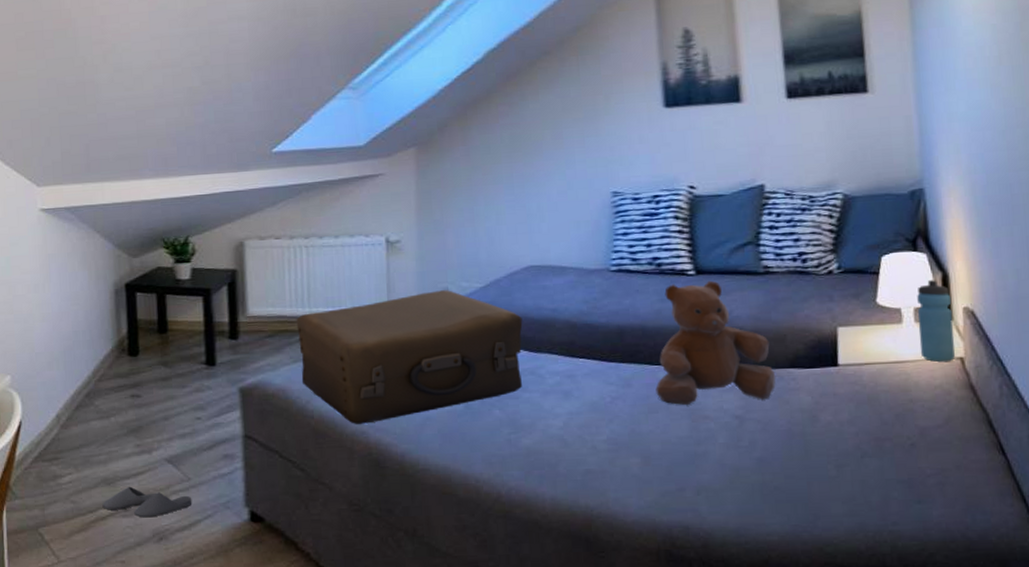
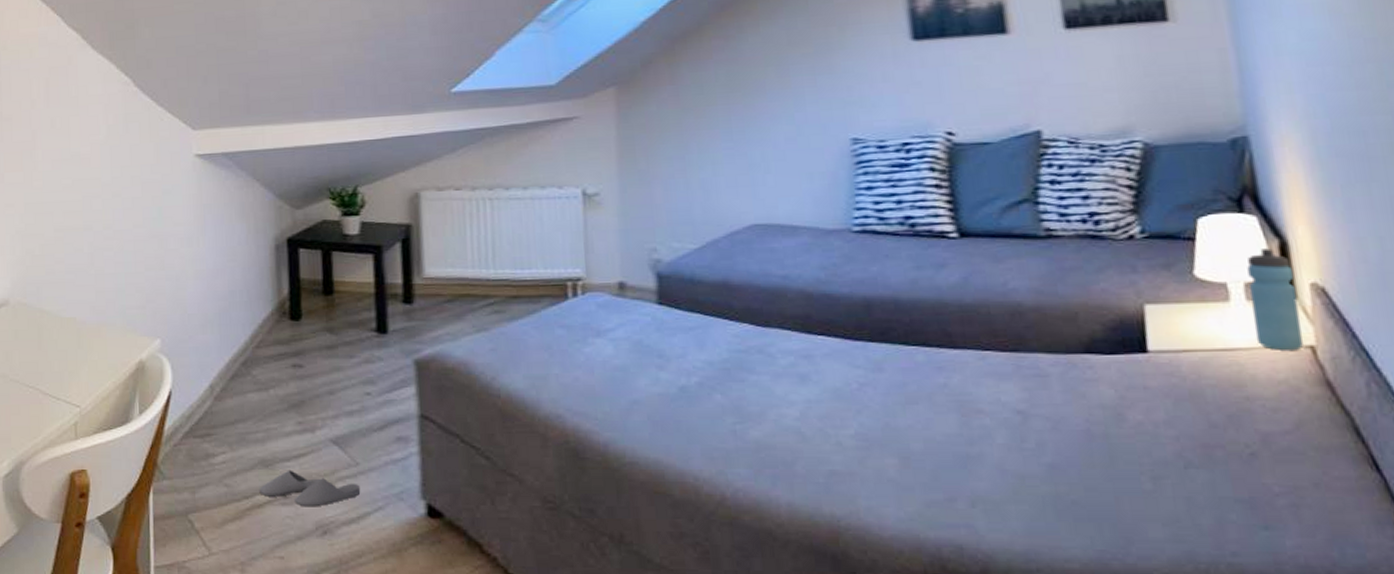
suitcase: present [296,290,523,424] -> none [479,251,748,406]
teddy bear: present [655,280,776,405] -> none [914,245,1068,395]

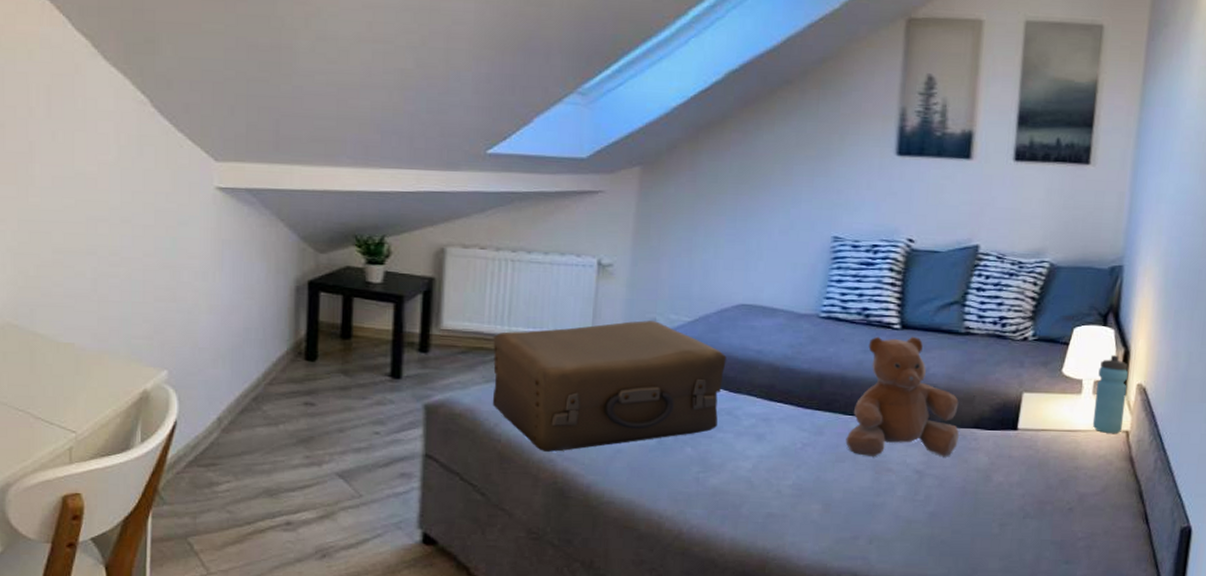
slippers: present [259,469,361,507] -> none [262,499,362,533]
suitcase: none [479,251,748,406] -> present [492,320,727,452]
teddy bear: none [914,245,1068,395] -> present [845,336,960,456]

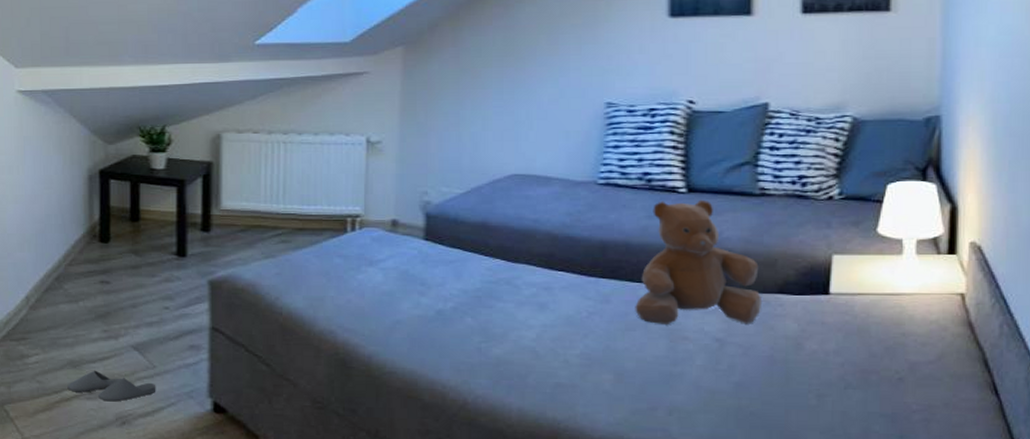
slippers: none [262,499,362,533] -> present [67,370,156,402]
suitcase: present [492,320,727,452] -> none [270,194,502,324]
water bottle: present [1092,355,1129,433] -> none [918,212,958,296]

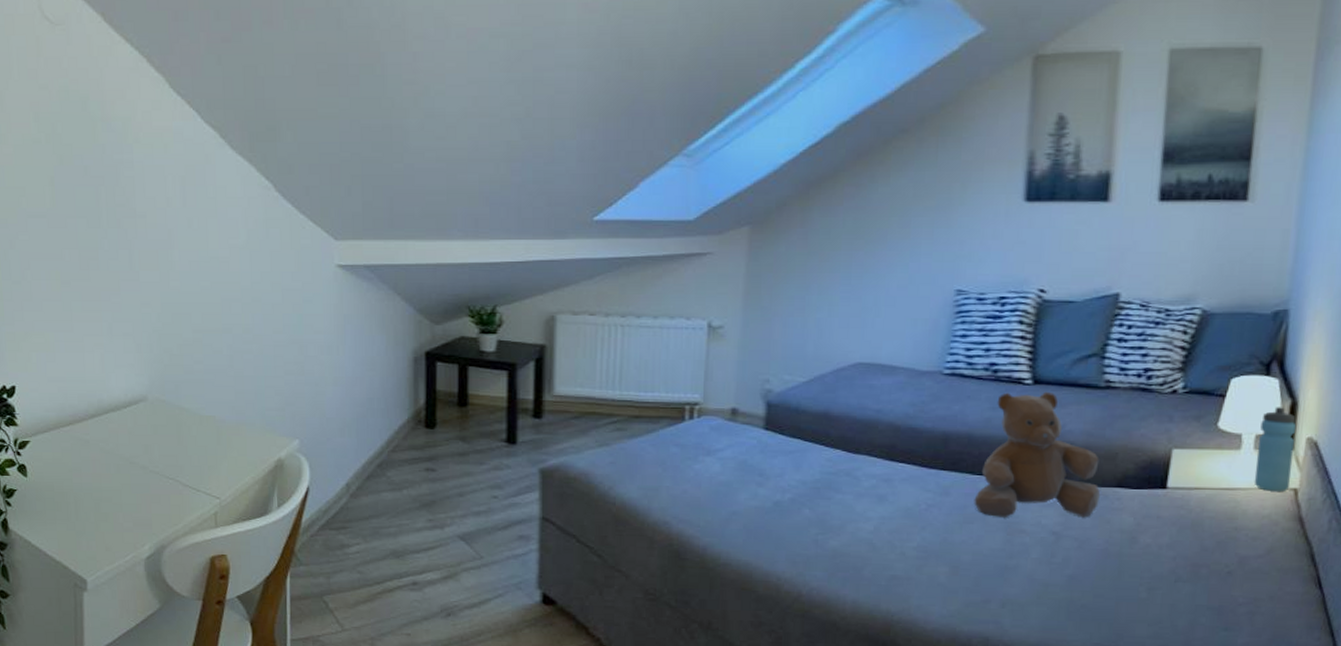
slippers: present [67,370,156,402] -> none [390,560,483,593]
water bottle: none [918,212,958,296] -> present [1254,407,1297,491]

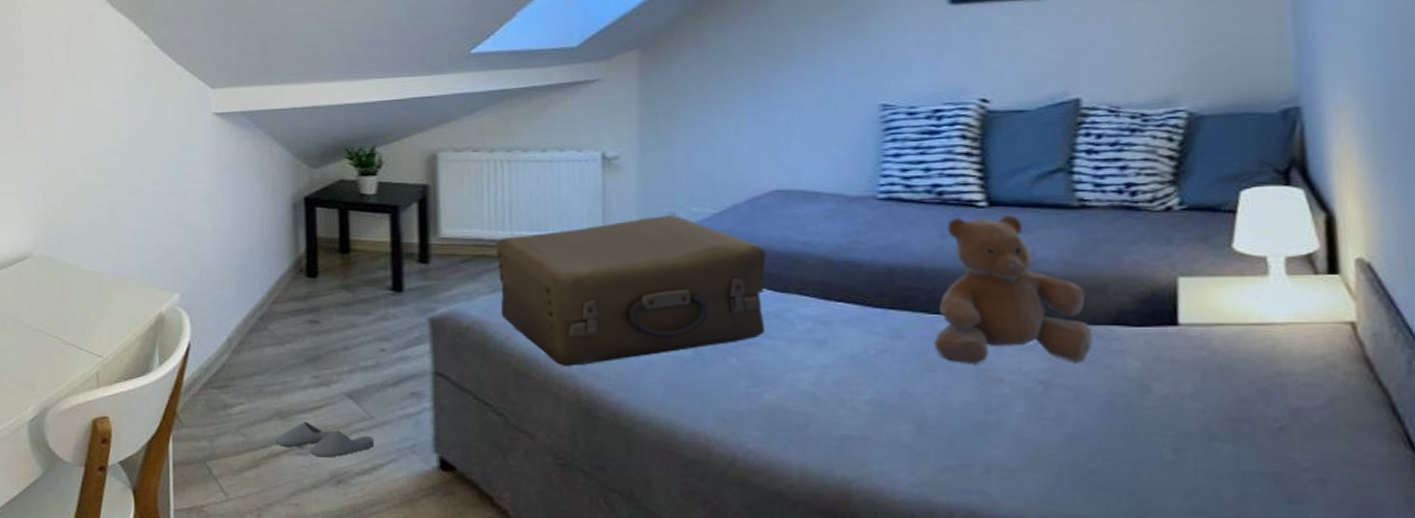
slippers: none [390,560,483,593] -> present [275,421,375,458]
suitcase: none [605,382,844,514] -> present [495,215,766,366]
water bottle: present [1254,407,1297,491] -> none [1290,222,1345,326]

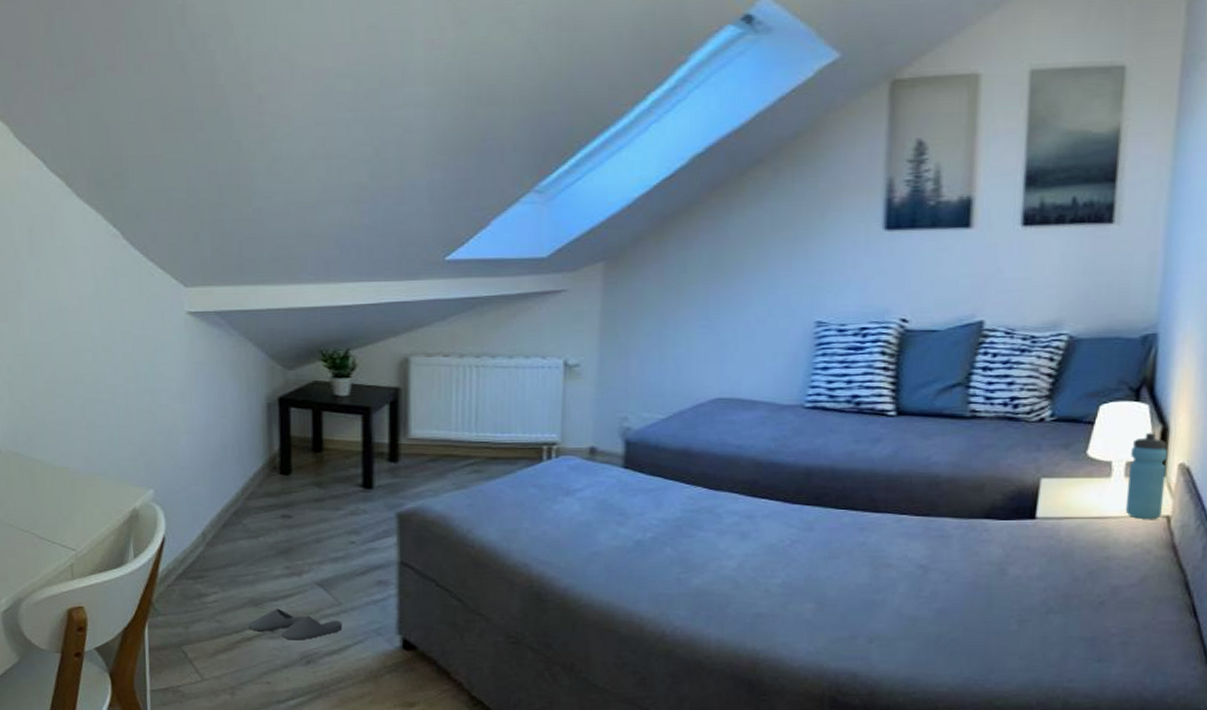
suitcase: present [495,215,766,366] -> none [461,420,705,556]
teddy bear: present [934,214,1094,364] -> none [839,423,968,551]
water bottle: none [1290,222,1345,326] -> present [1125,433,1168,519]

